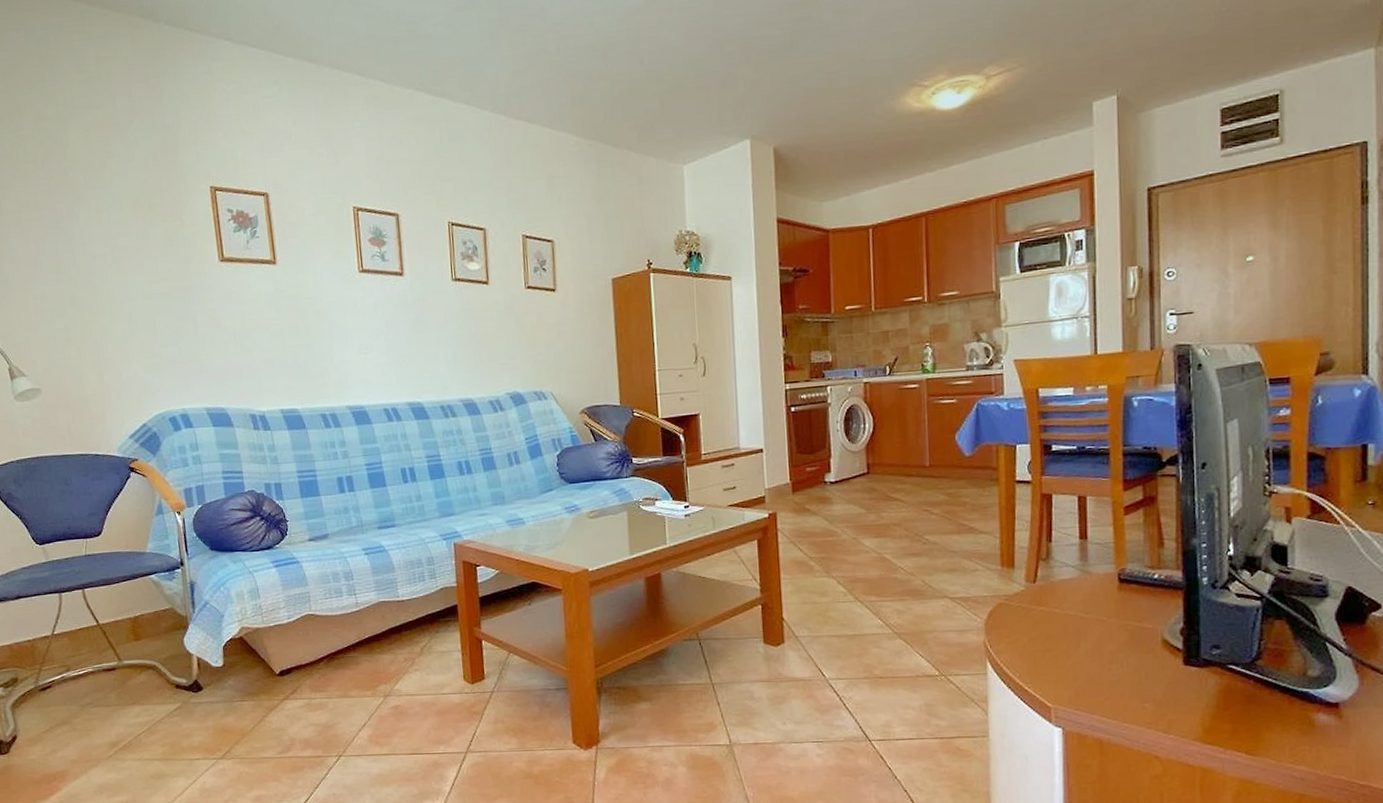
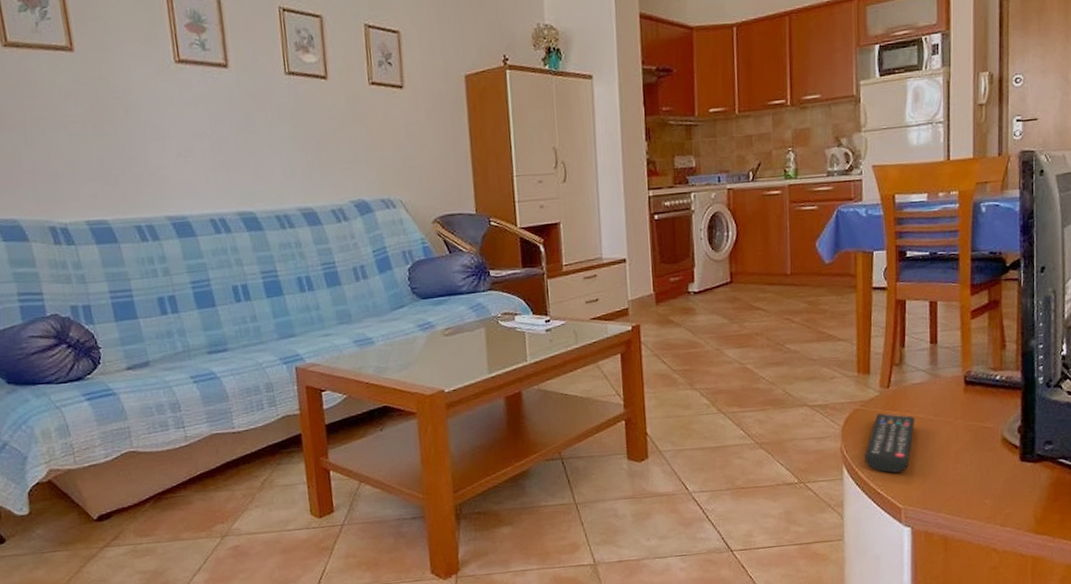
remote control: none [1010,608,1065,670] -> present [865,413,916,473]

